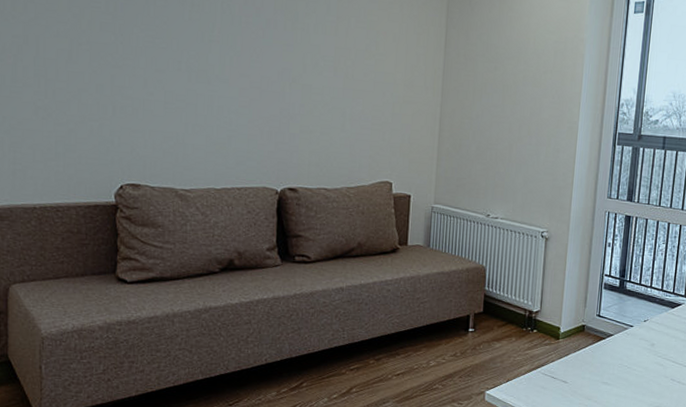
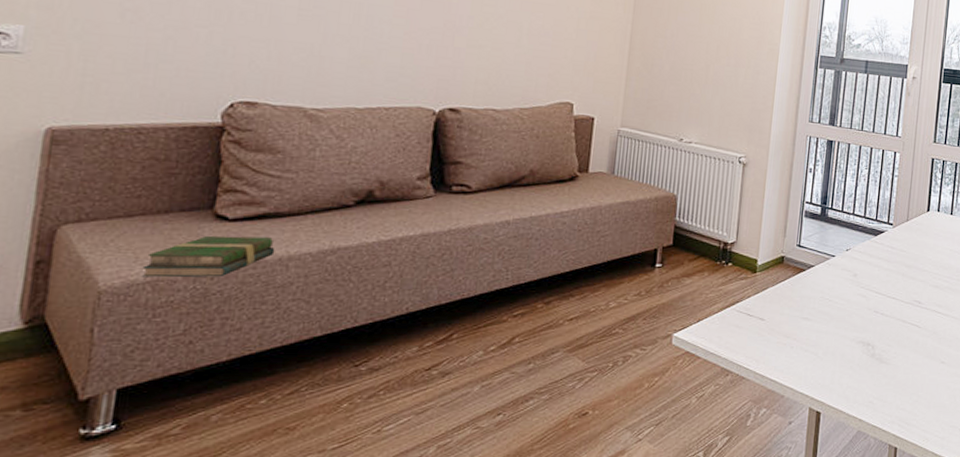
book: none [69,295,163,329] -> present [140,235,275,278]

